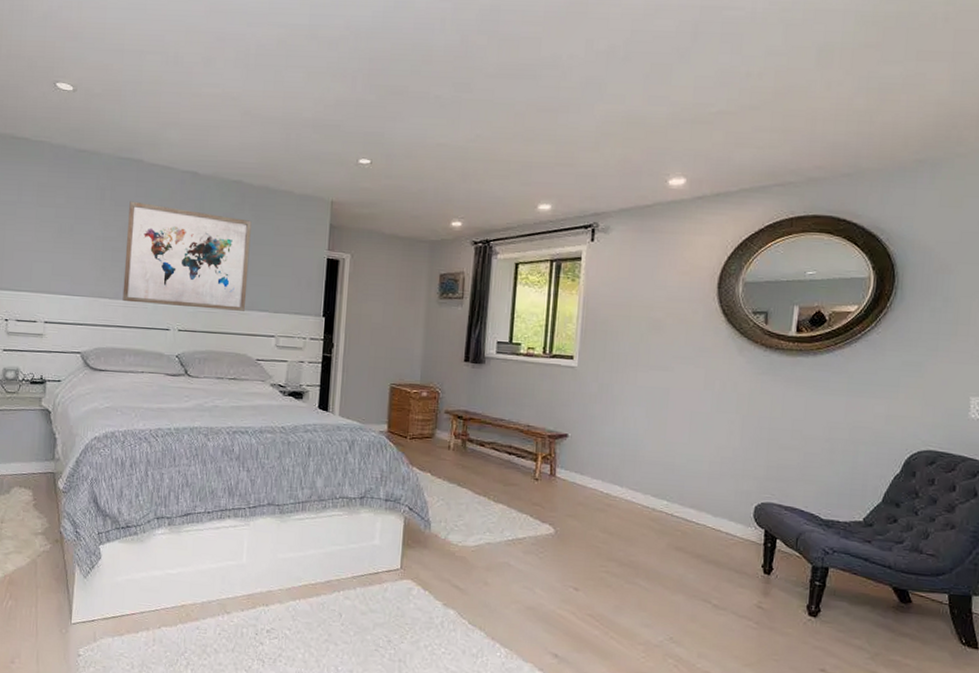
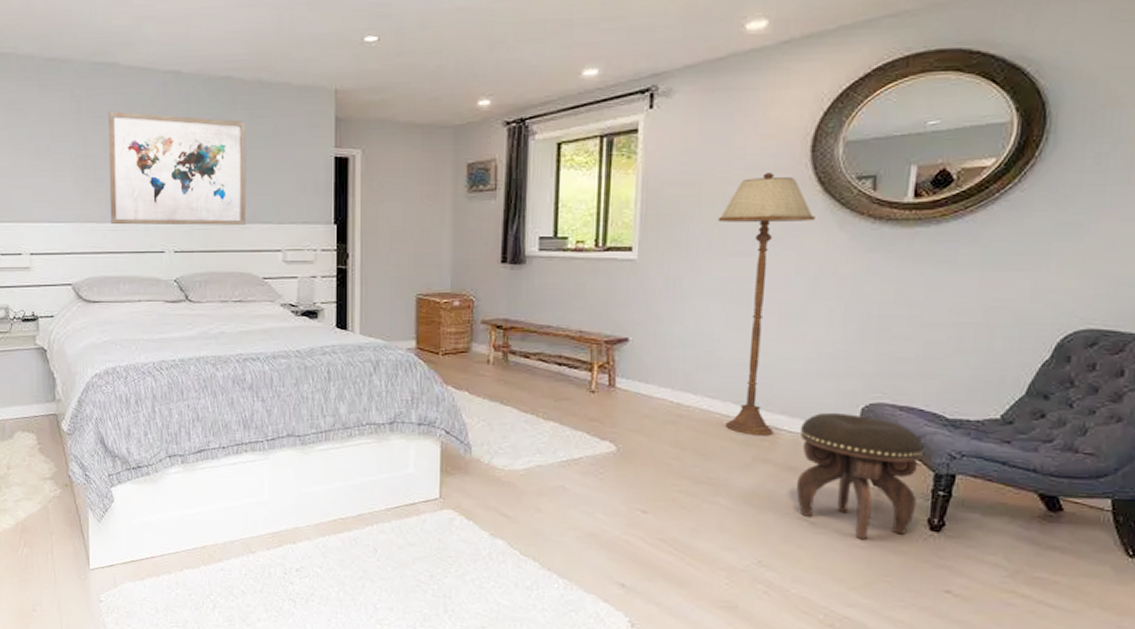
floor lamp: none [643,302,720,526] -> present [718,173,815,436]
footstool: none [702,508,805,622] -> present [796,412,925,540]

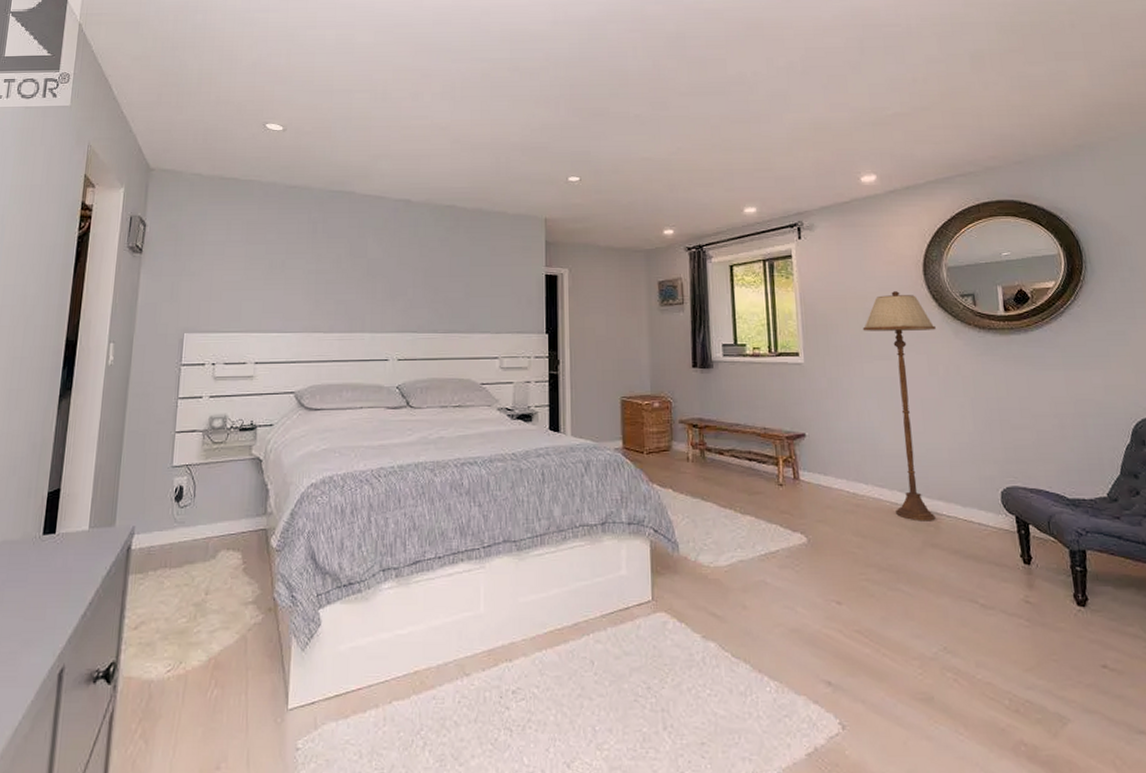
wall art: present [108,111,247,226] -> none [337,232,467,335]
footstool: present [796,412,925,540] -> none [956,496,1062,619]

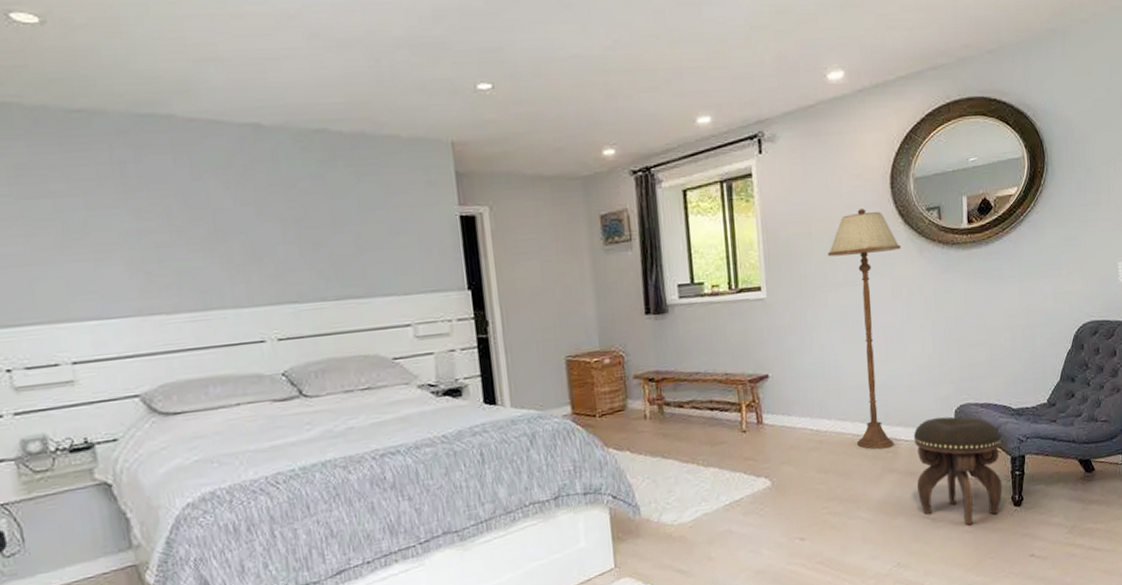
footstool: none [956,496,1062,619] -> present [913,416,1003,526]

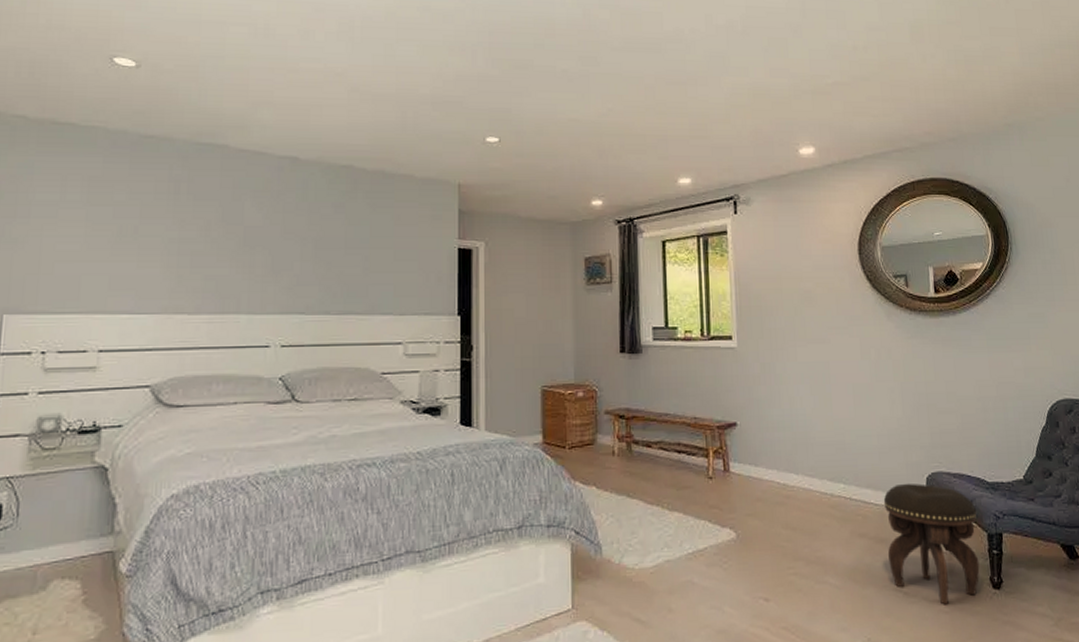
floor lamp: present [827,209,901,449] -> none [797,271,869,511]

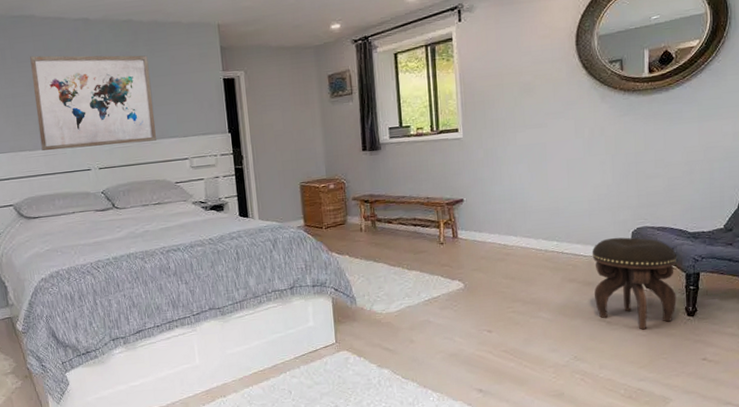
wall art: none [206,194,367,317] -> present [30,55,157,151]

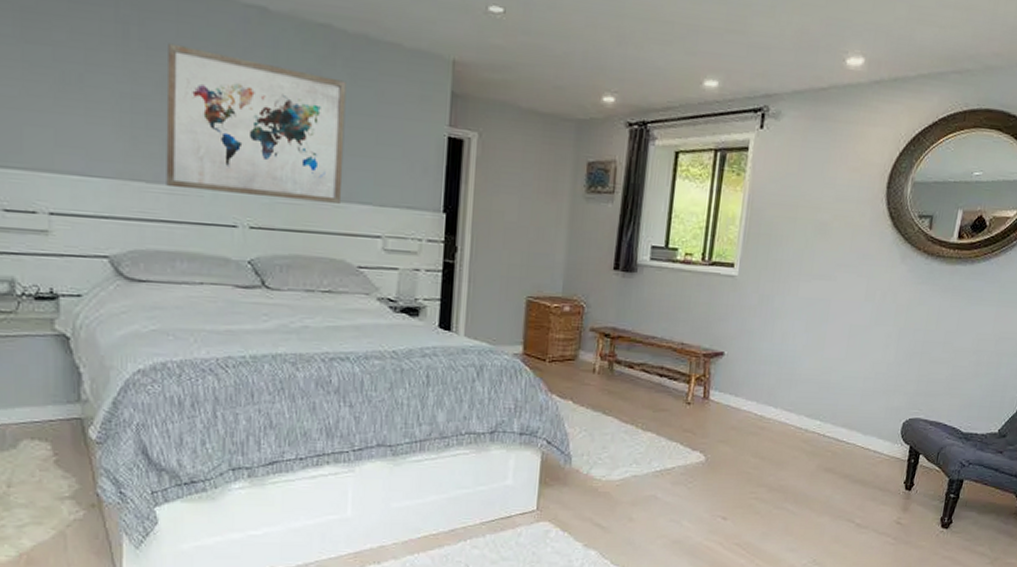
footstool: present [592,237,678,330] -> none [848,426,945,538]

